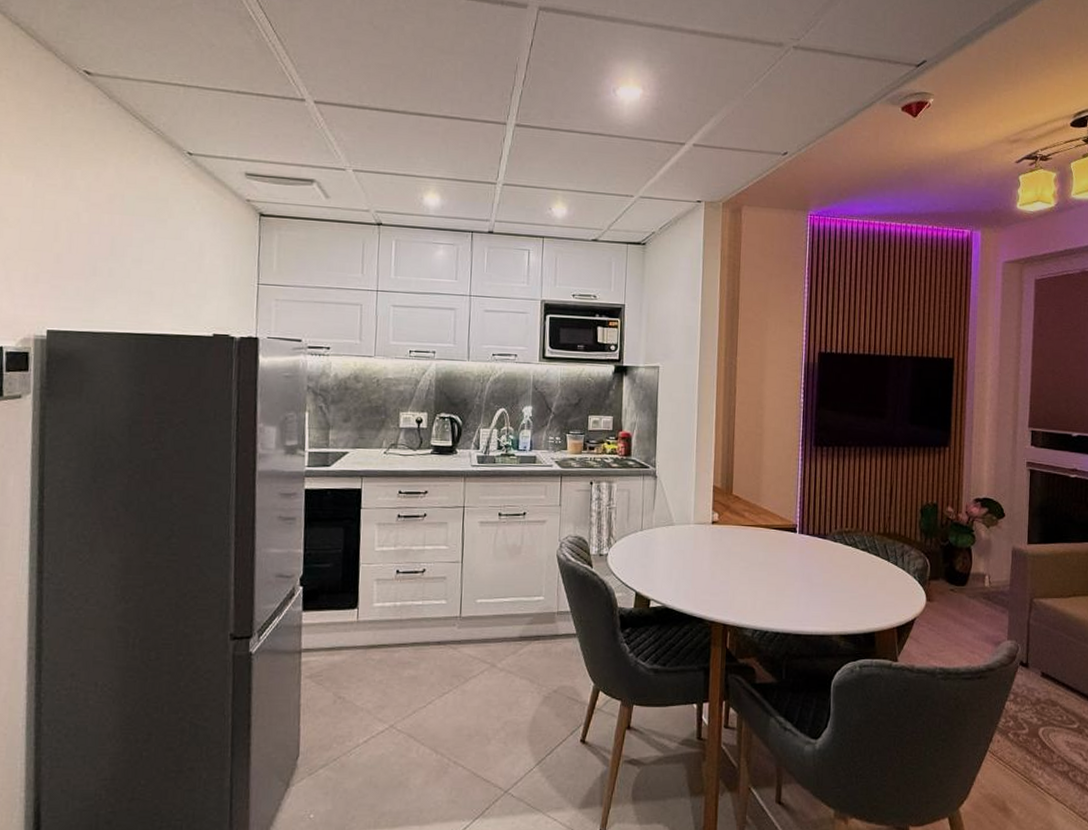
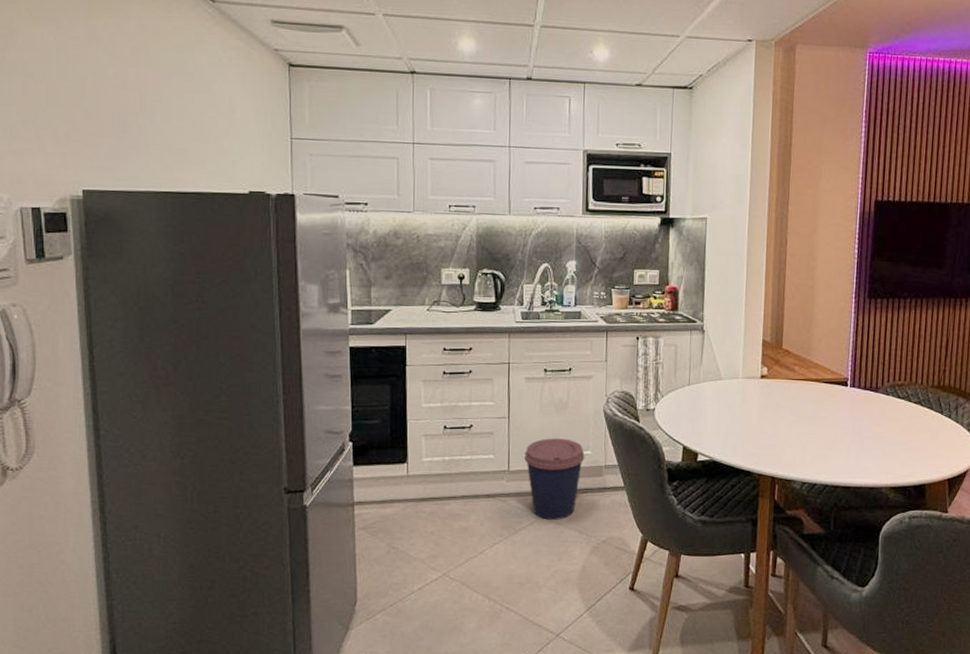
coffee cup: none [477,583,538,668] -> present [525,438,585,520]

